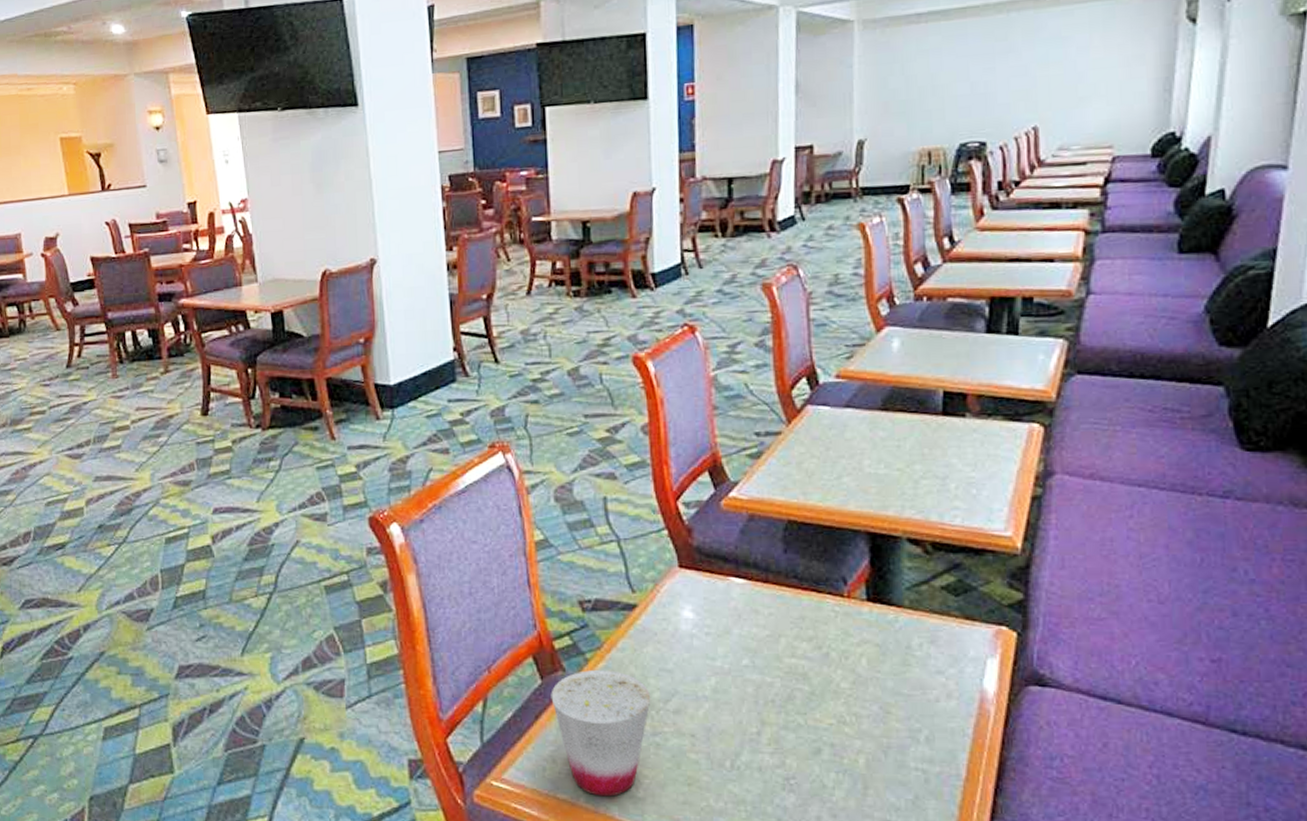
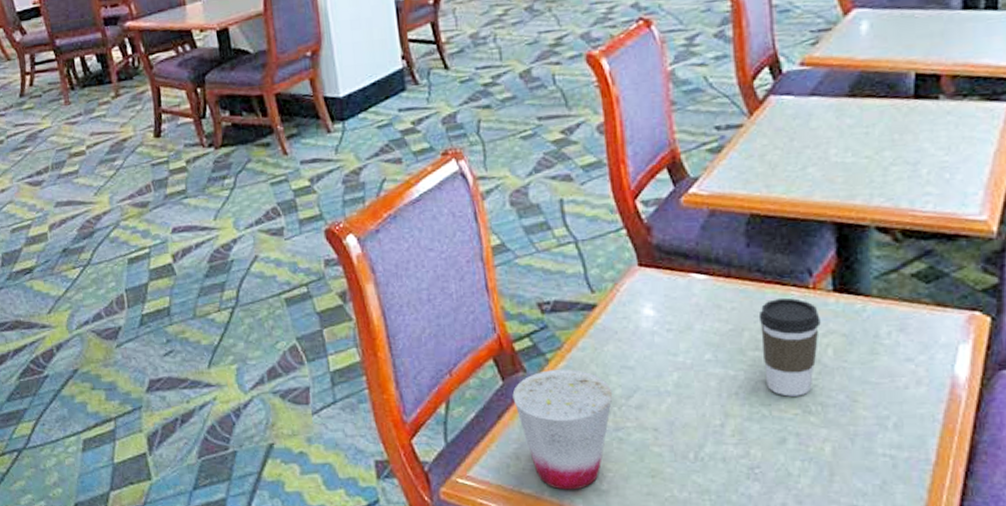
coffee cup: none [795,606,855,706] -> present [758,298,821,397]

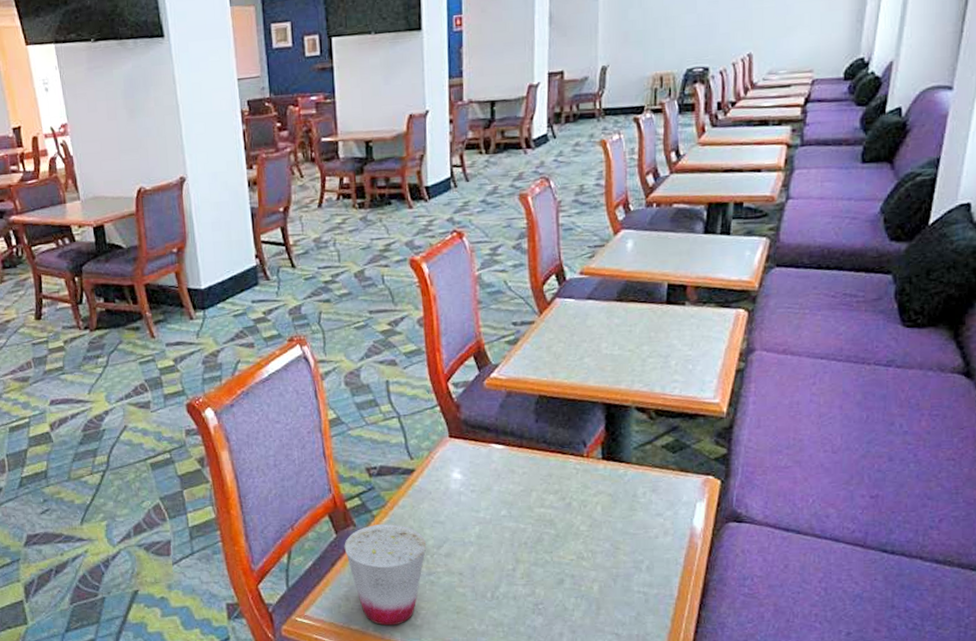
coffee cup: present [758,298,821,397] -> none [544,465,592,545]

